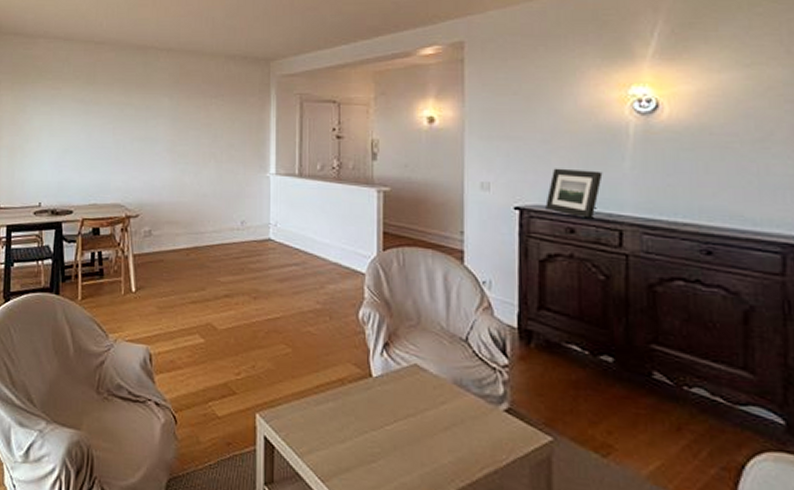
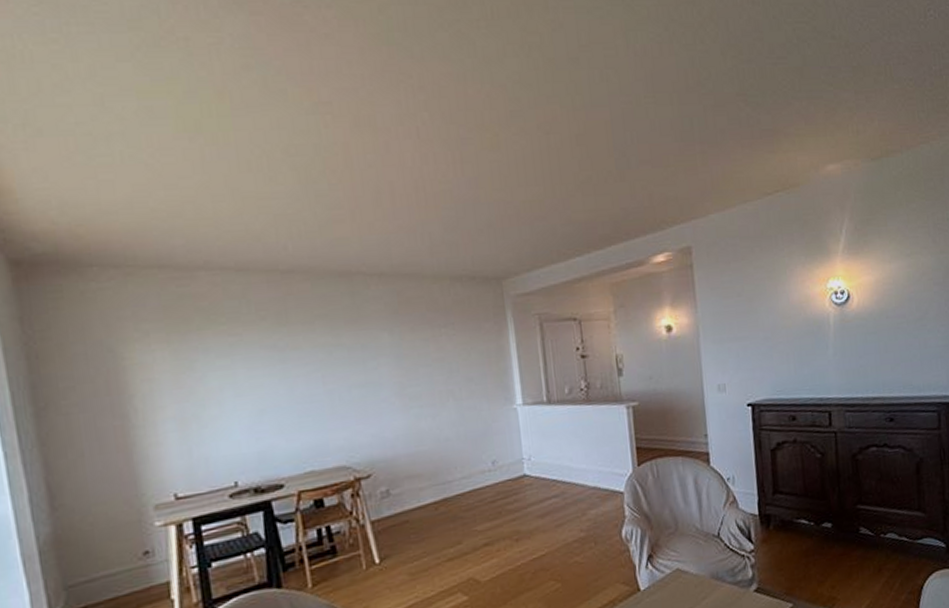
picture frame: present [545,168,603,219] -> none [772,361,813,405]

